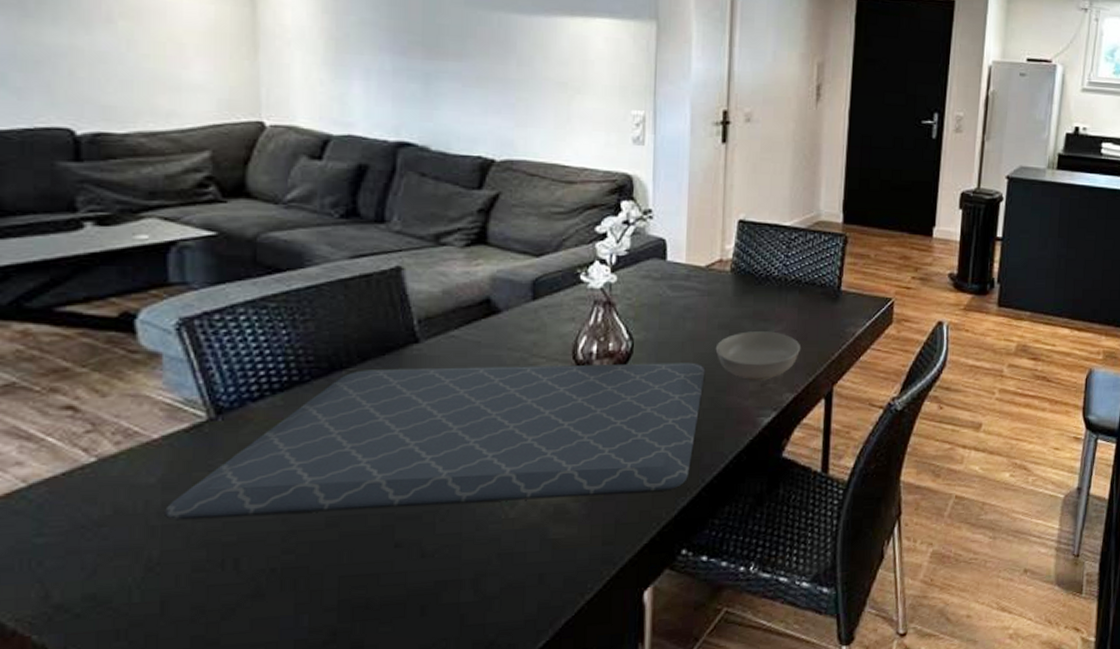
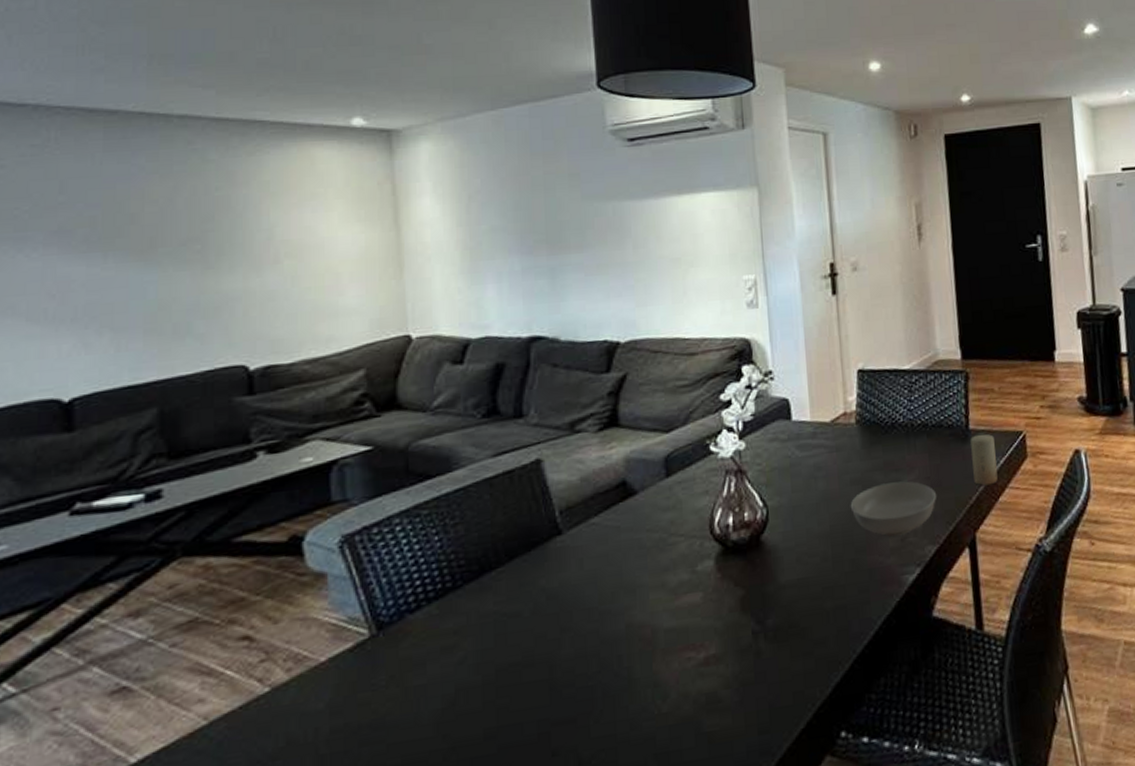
placemat: present [165,362,706,520] -> none [333,523,843,746]
candle: none [839,296,864,344] -> present [970,433,998,486]

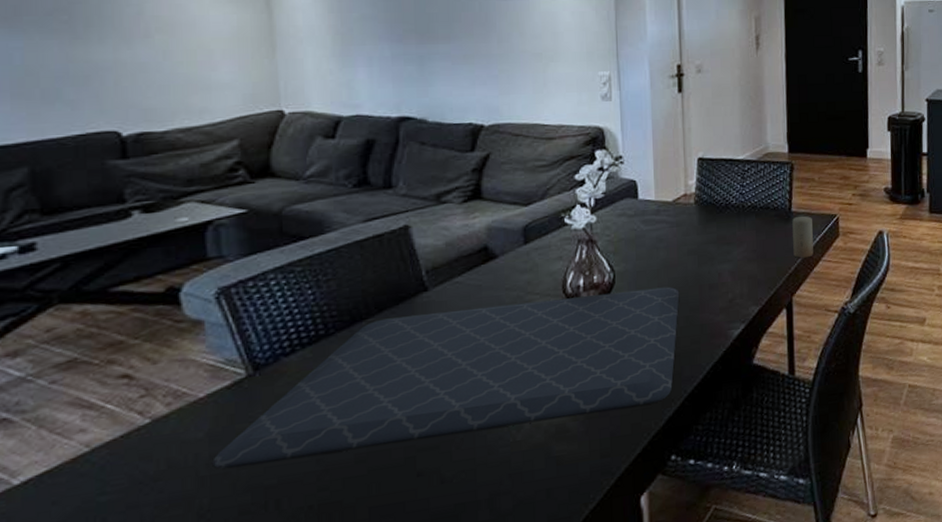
placemat: none [333,523,843,746] -> present [212,286,680,469]
bowl: present [850,481,937,537] -> none [687,253,762,299]

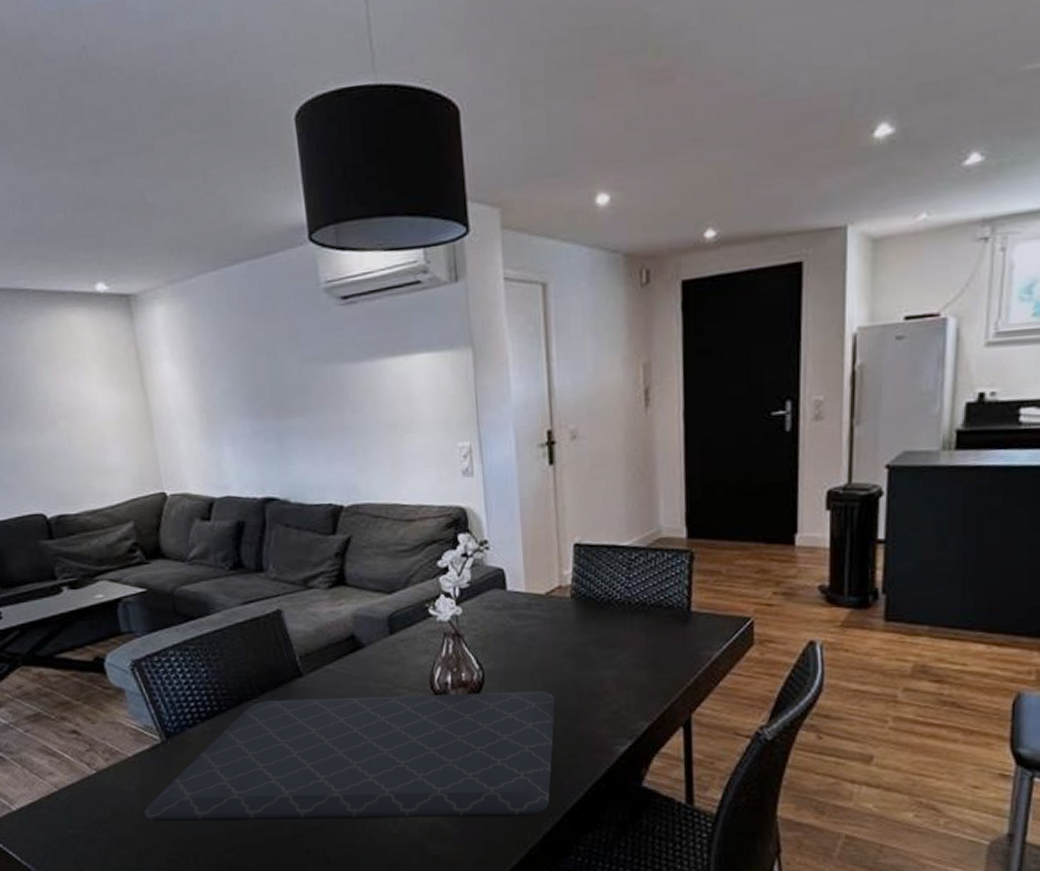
candle: present [792,215,813,259] -> none [692,617,719,669]

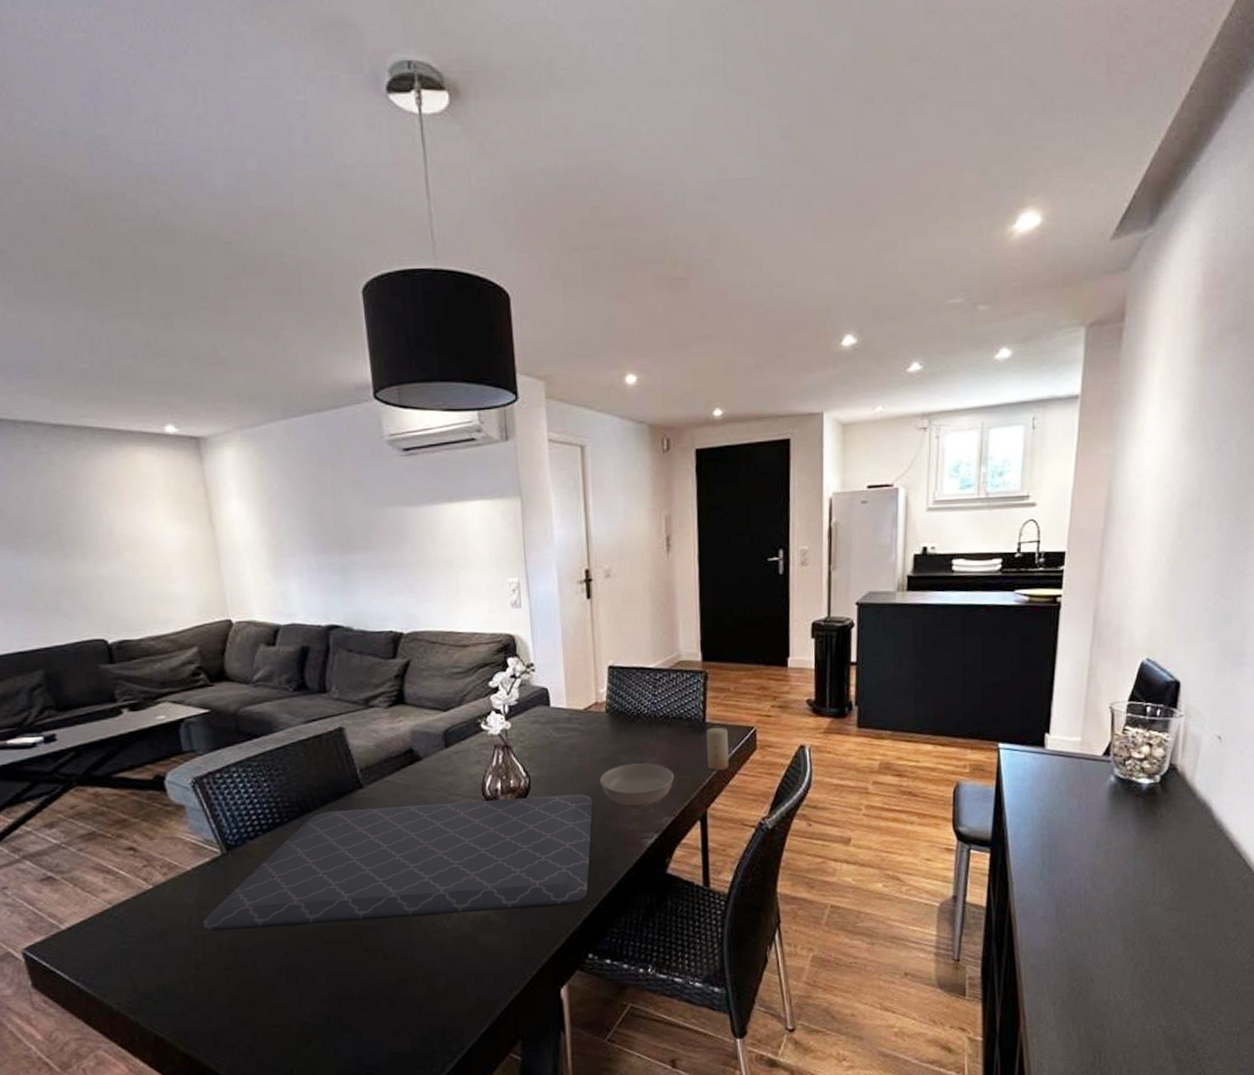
bowl: none [563,657,653,709] -> present [599,763,675,808]
candle: none [692,617,719,669] -> present [706,727,729,771]

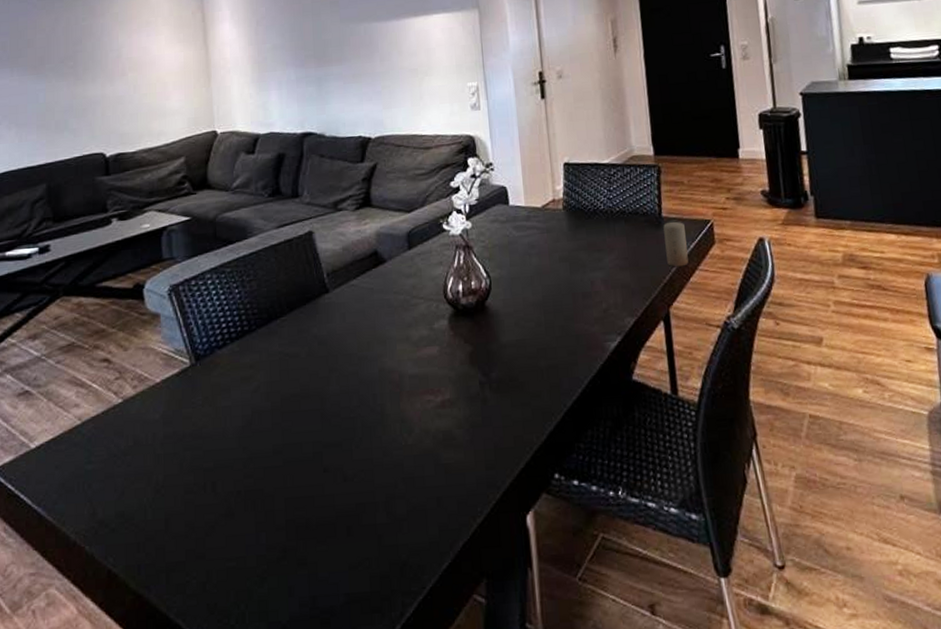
placemat: present [202,794,593,931] -> none [166,294,554,450]
bowl: present [599,763,675,808] -> none [559,260,635,308]

